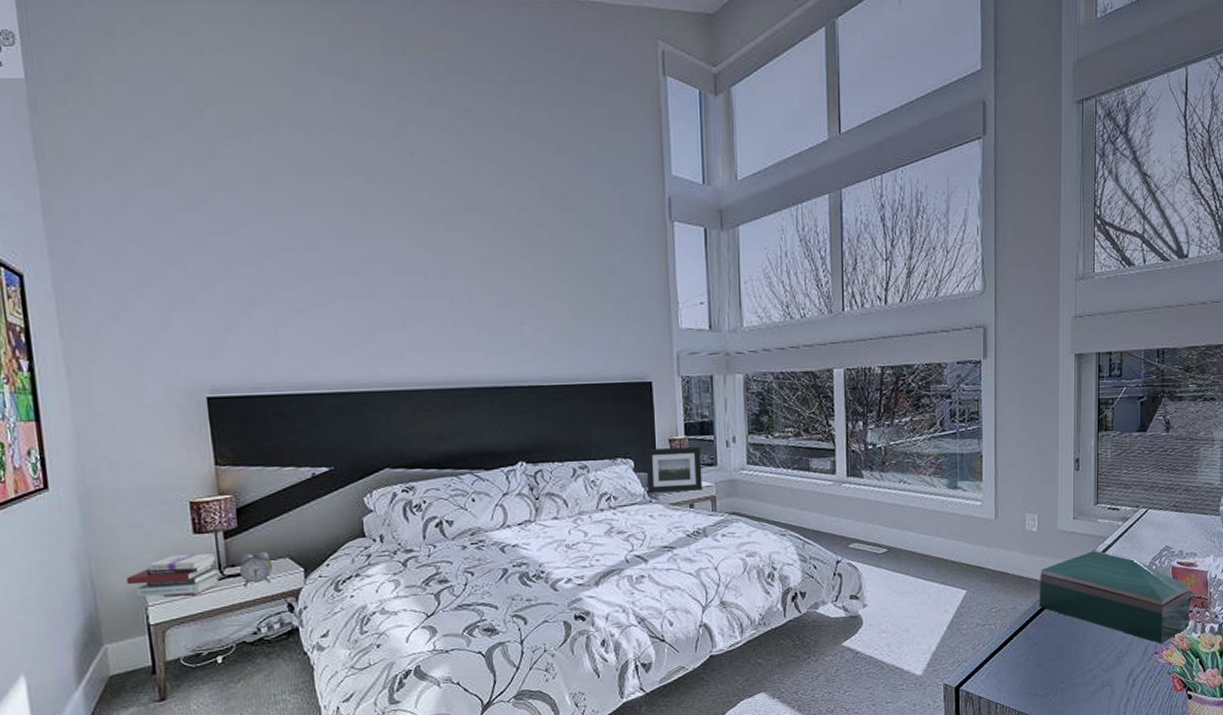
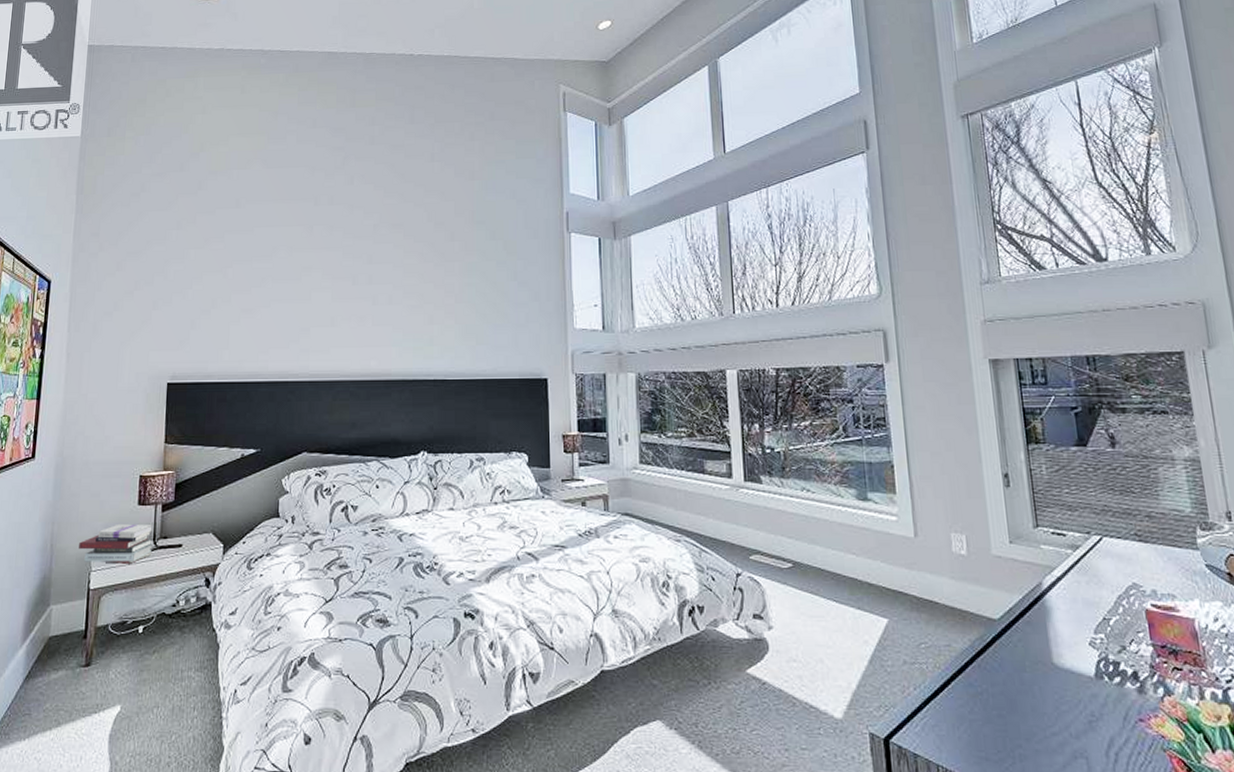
alarm clock: present [239,551,273,587] -> none [169,525,198,558]
picture frame: present [646,446,703,494] -> none [539,443,595,490]
jewelry box: present [1039,550,1191,644] -> none [975,582,1181,709]

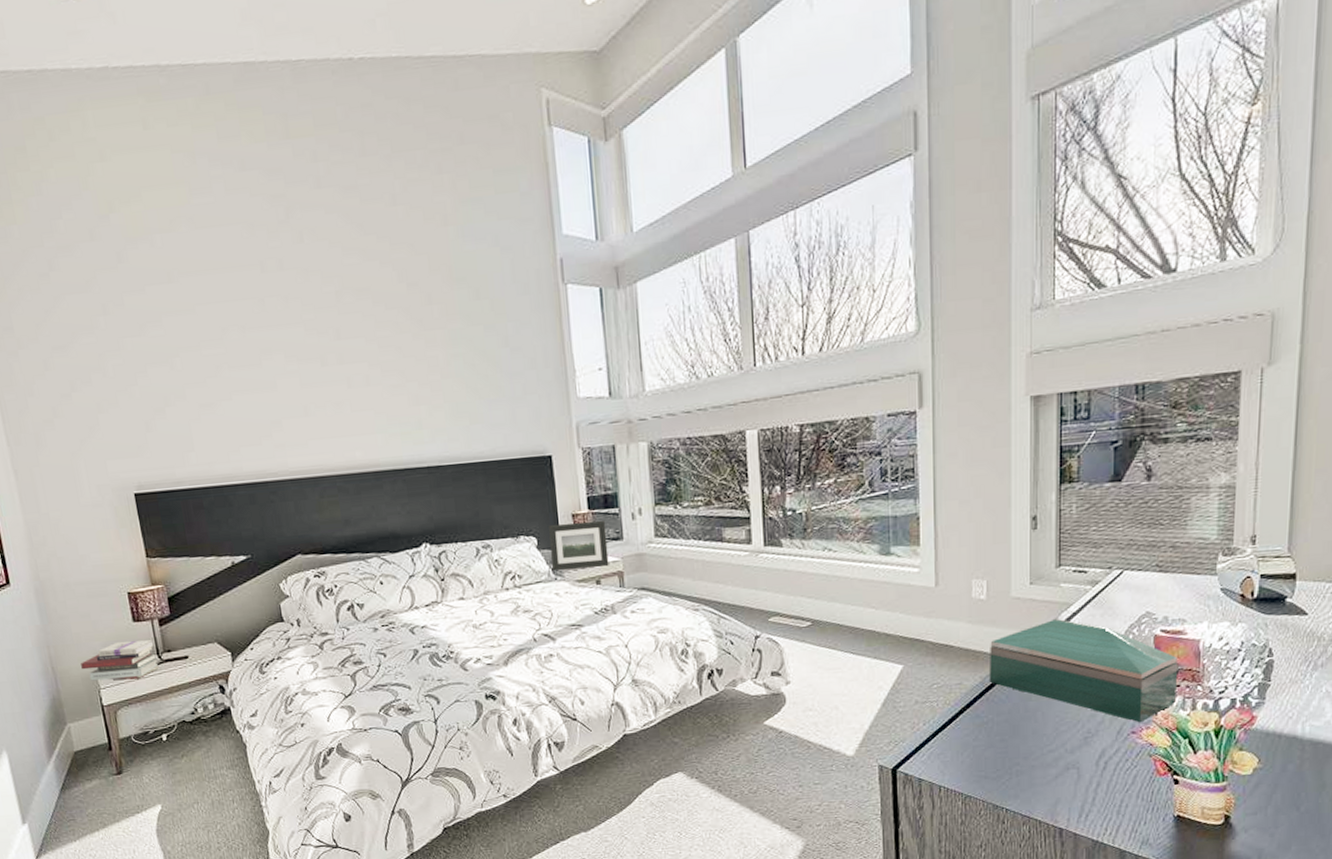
picture frame: none [539,443,595,490] -> present [549,520,609,572]
jewelry box: none [975,582,1181,709] -> present [989,618,1179,723]

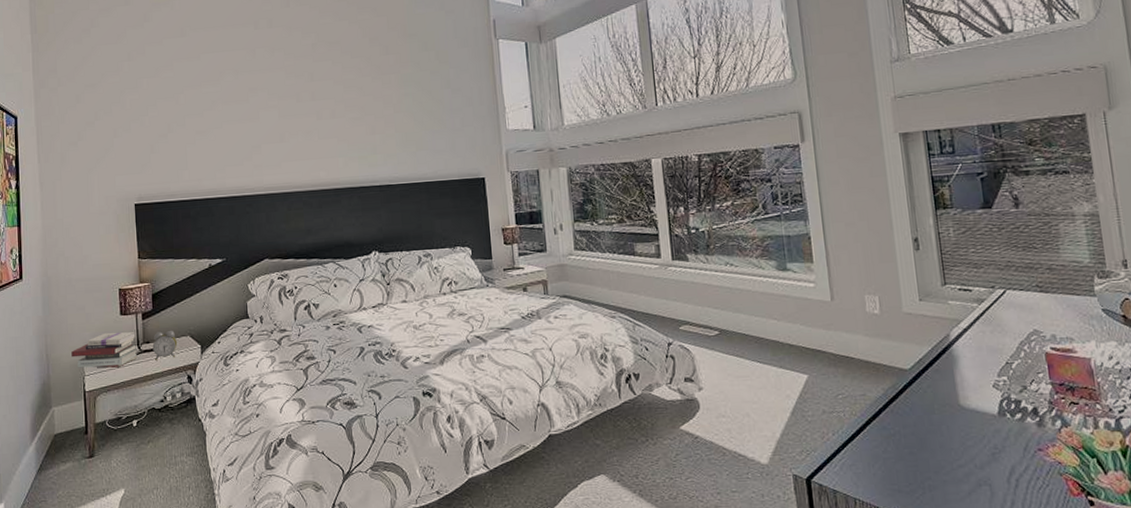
alarm clock: none [175,636,204,670] -> present [152,330,178,360]
picture frame: present [549,520,609,572] -> none [482,234,535,279]
jewelry box: present [989,618,1179,723] -> none [888,333,1077,440]

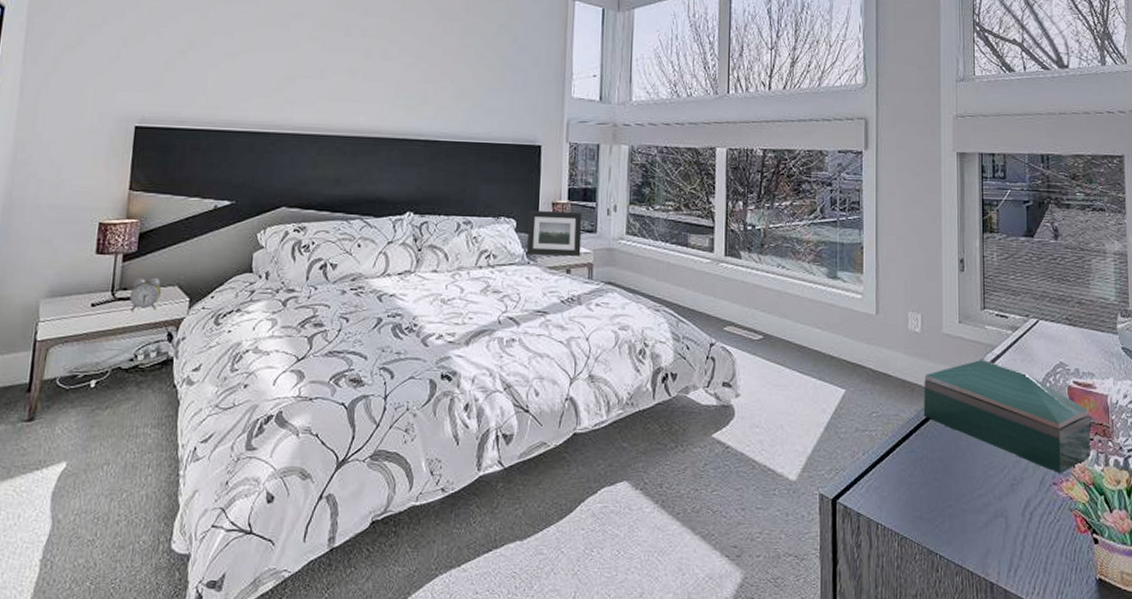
books: present [71,332,138,368] -> none [25,272,111,315]
picture frame: none [482,234,535,279] -> present [526,209,583,258]
jewelry box: none [888,333,1077,440] -> present [923,359,1091,474]

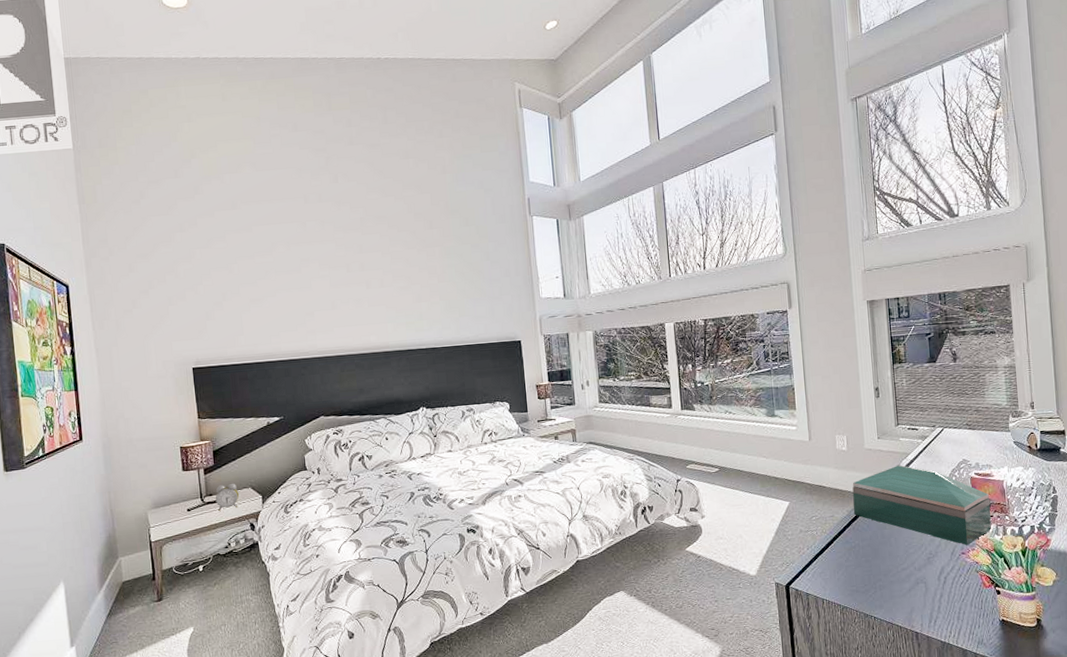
picture frame: present [526,209,583,258] -> none [518,389,565,430]

